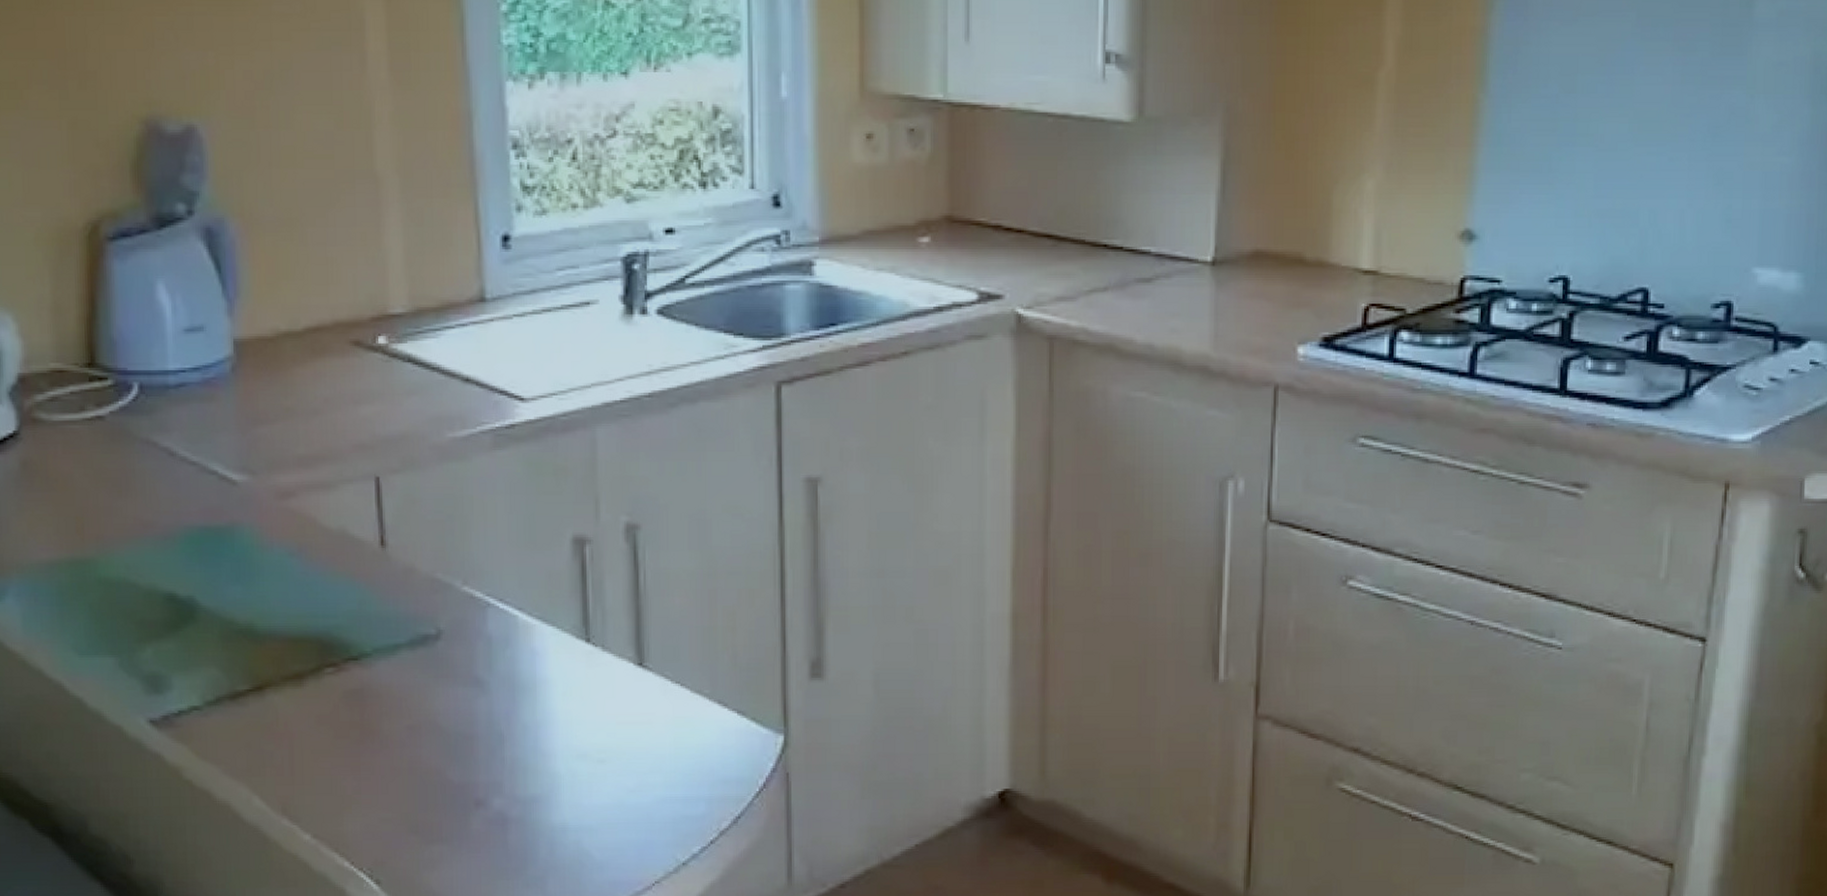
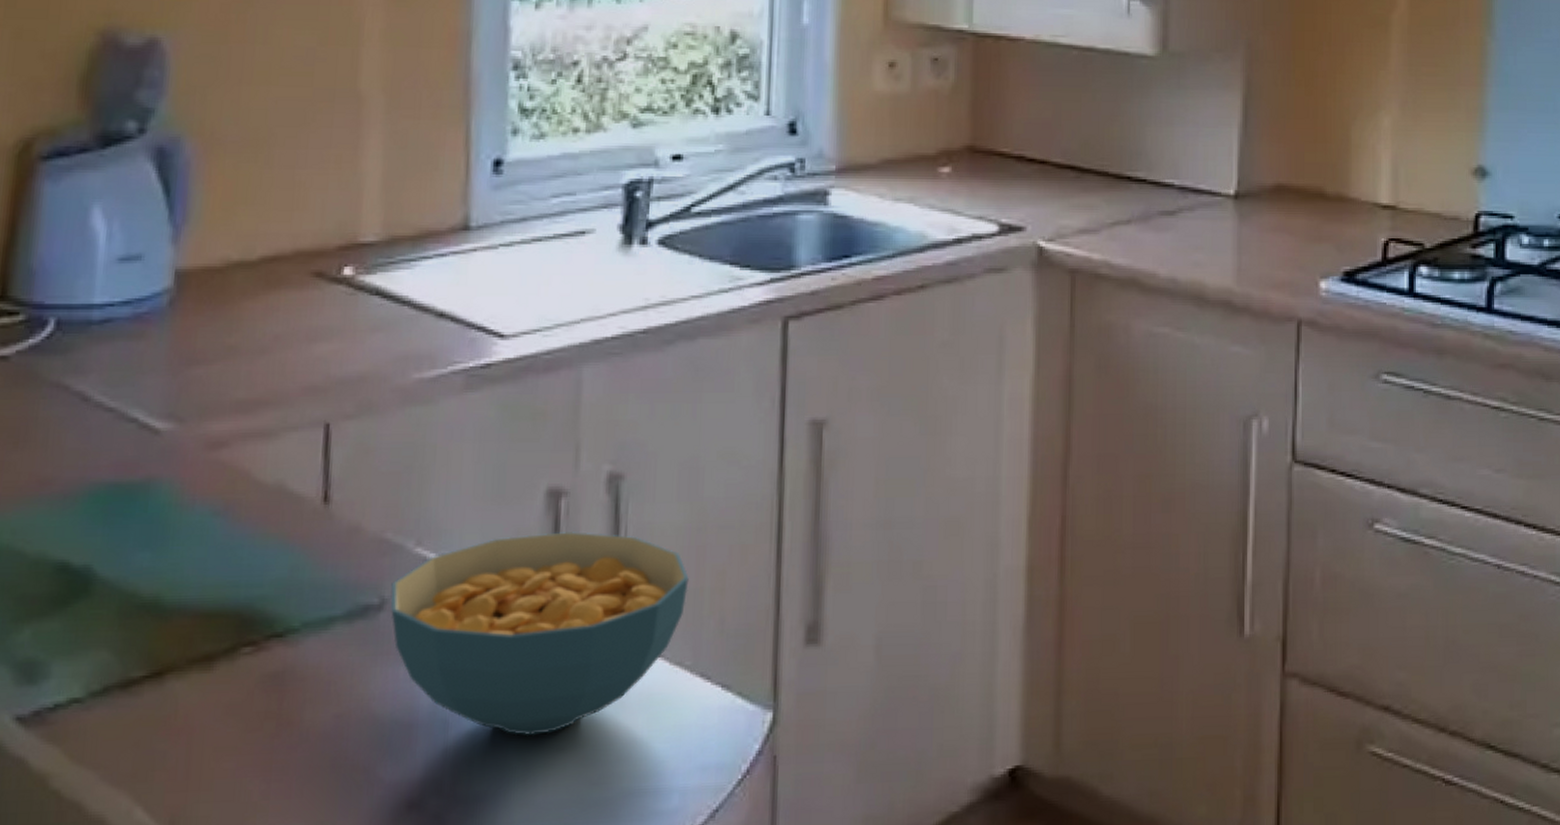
cereal bowl: none [445,575,703,750] -> present [390,532,689,737]

